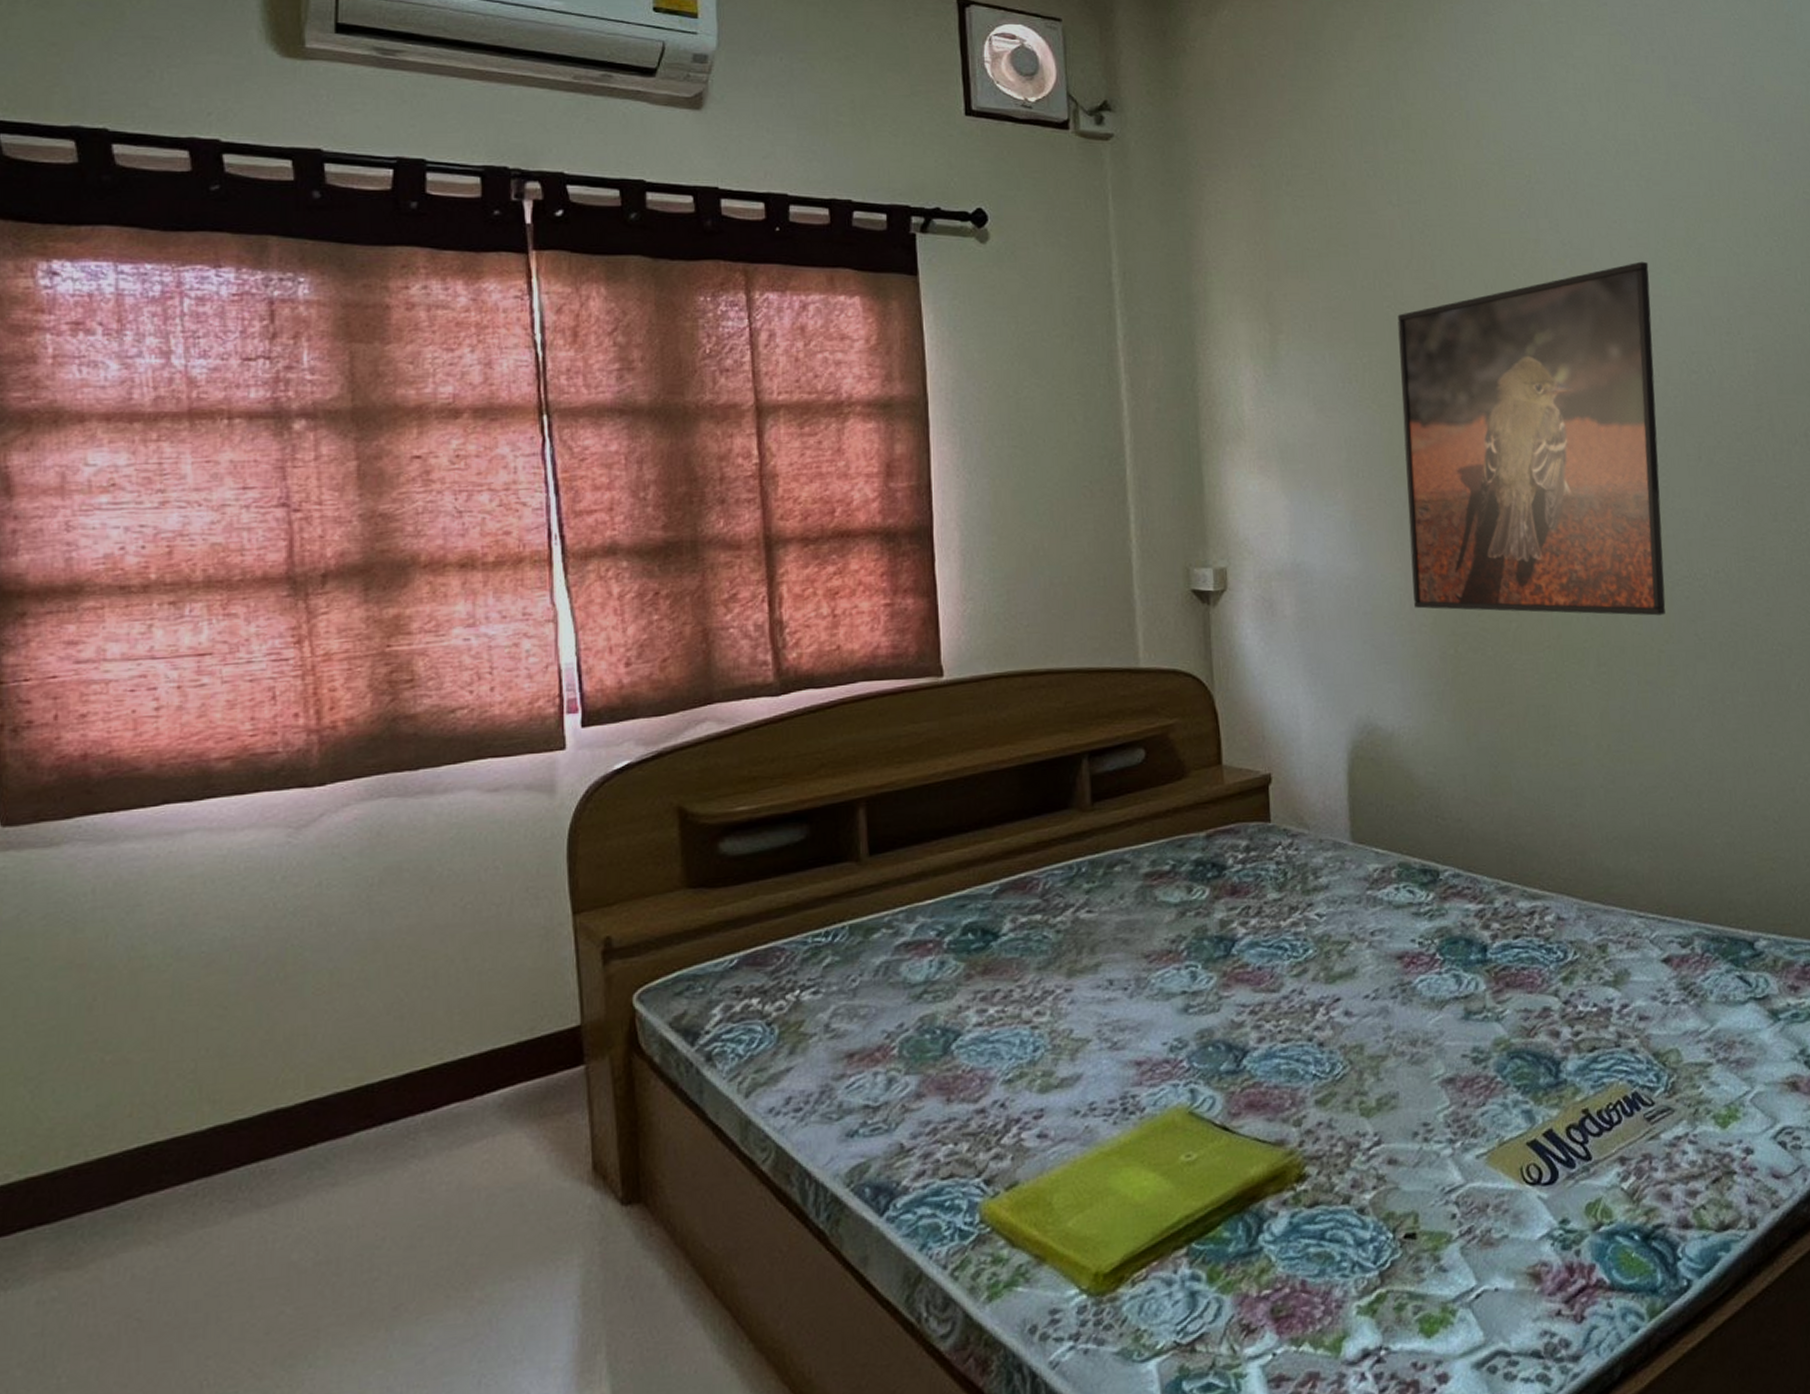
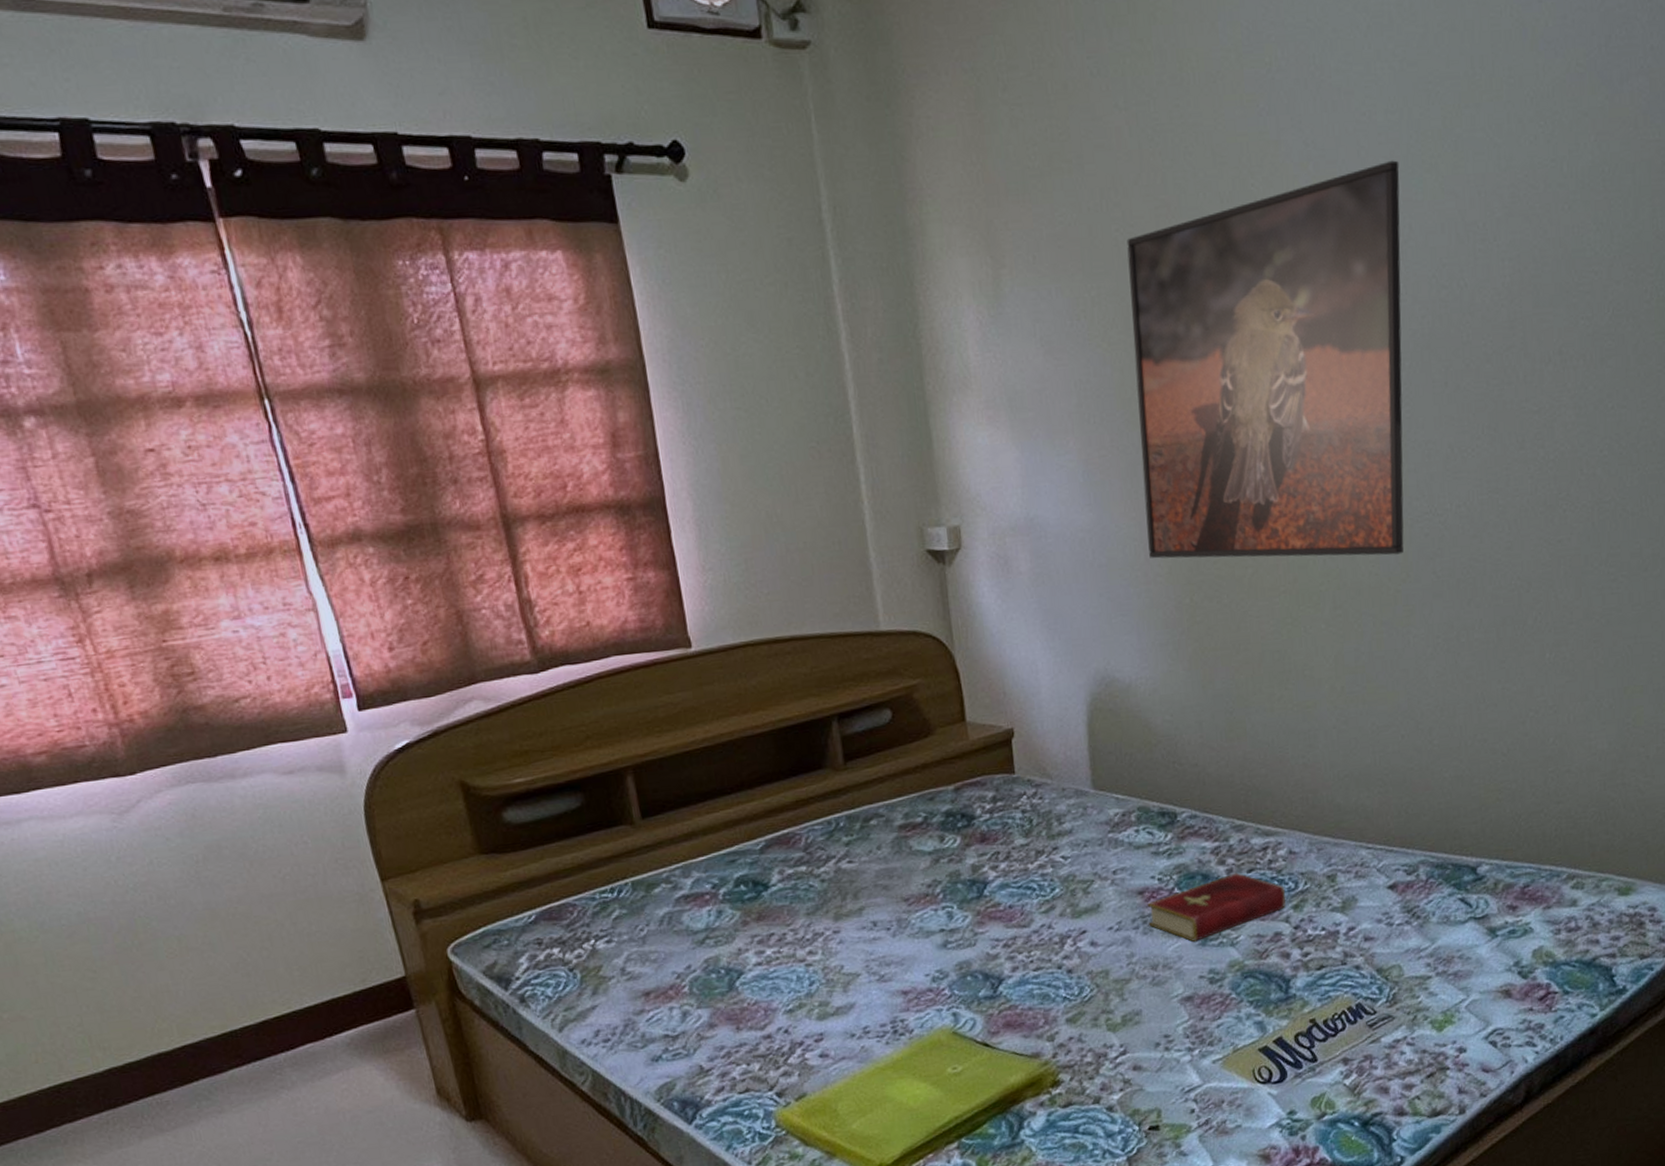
hardcover book: none [1406,938,1555,1015] -> present [1147,872,1286,942]

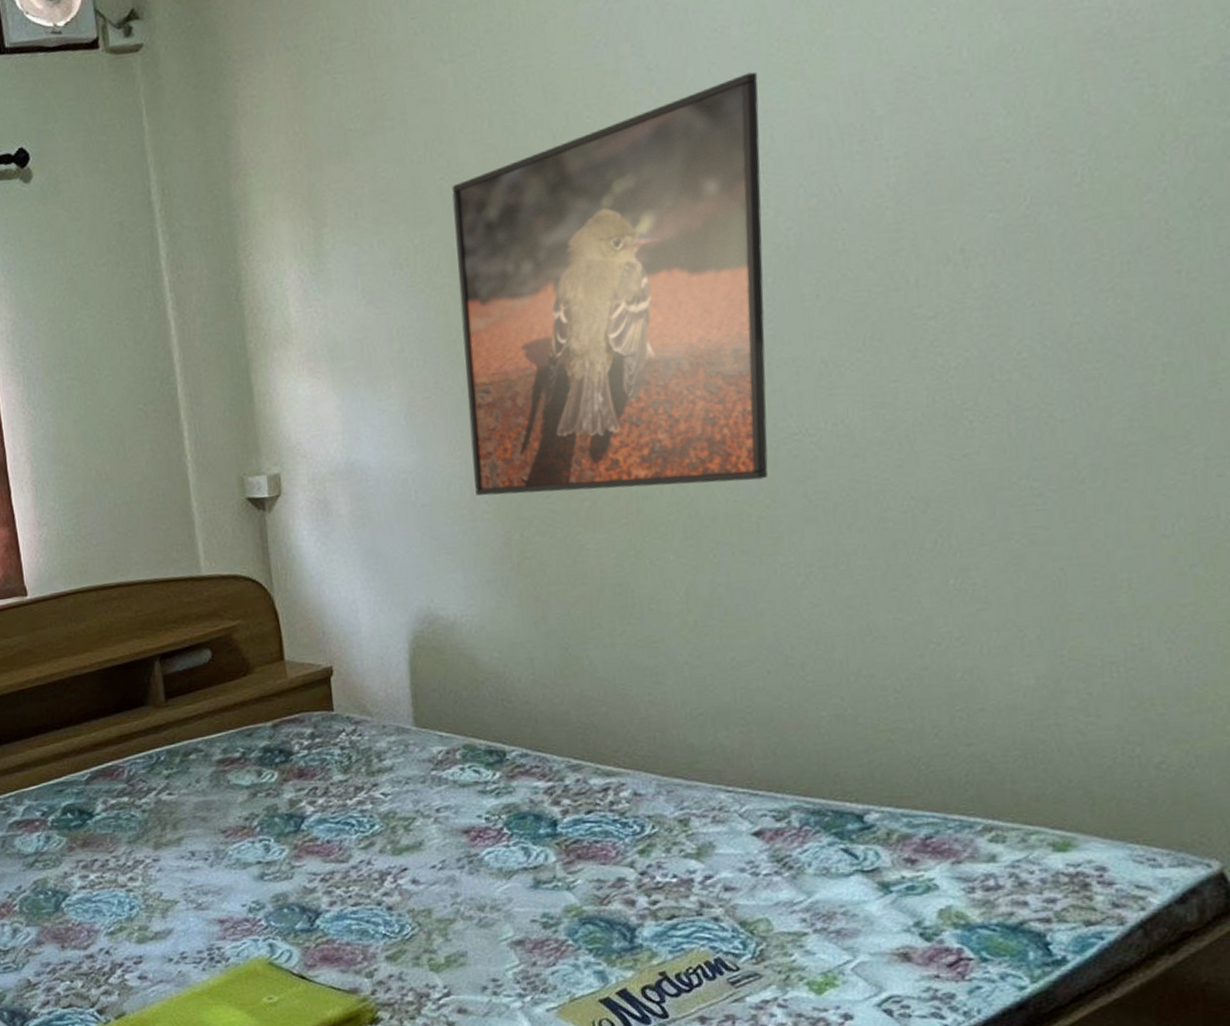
hardcover book: present [1147,872,1286,942] -> none [473,814,631,884]

